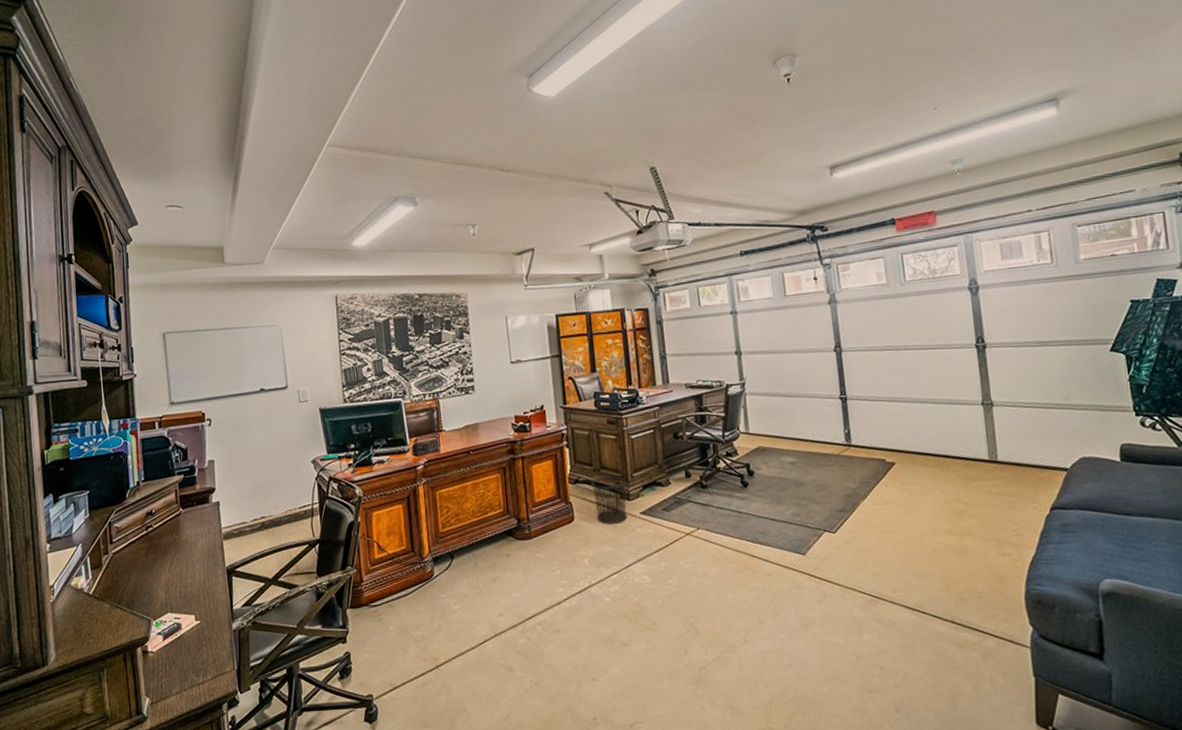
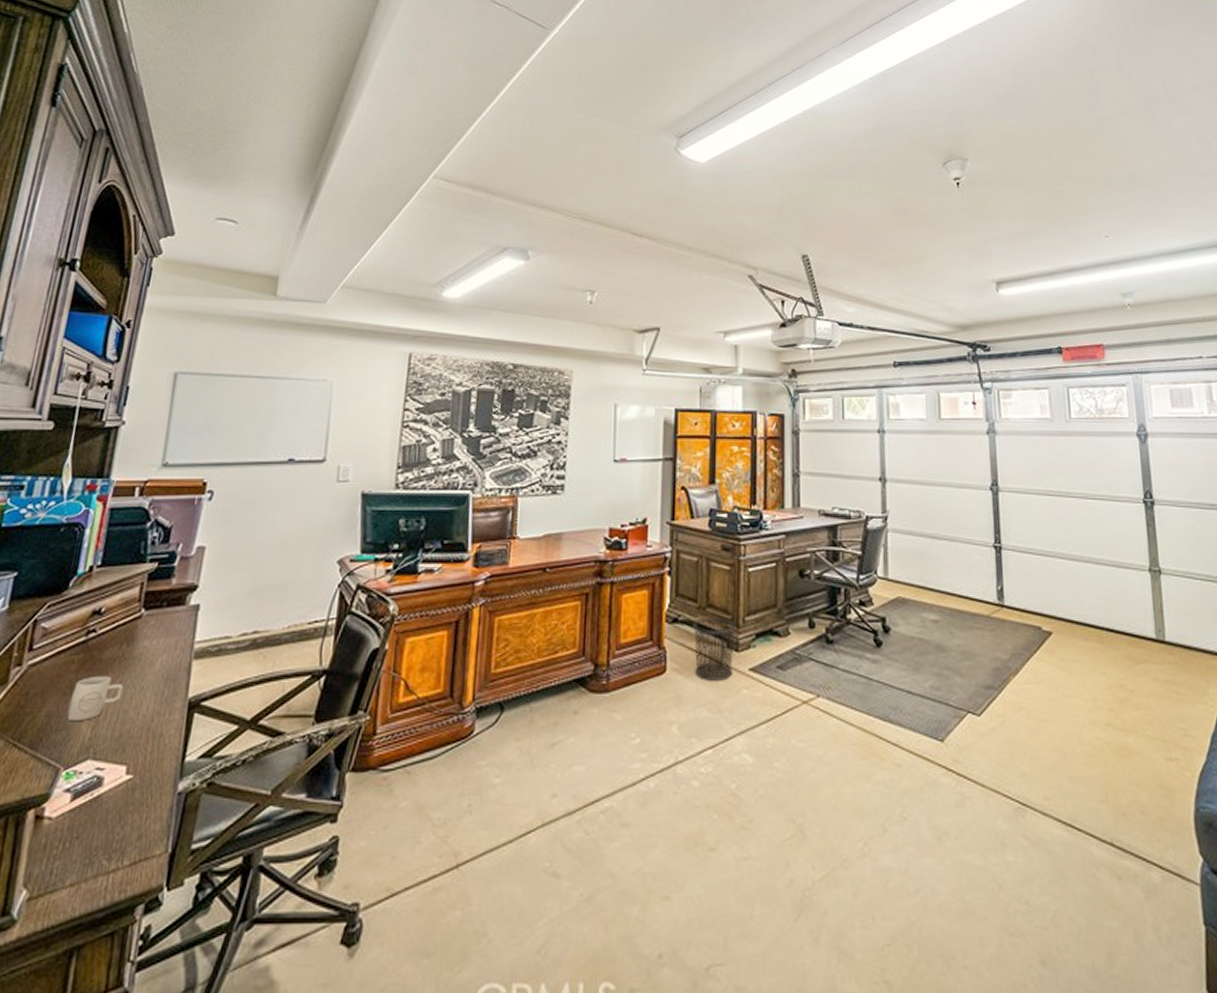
mug: none [146,556,180,589] -> present [67,675,124,722]

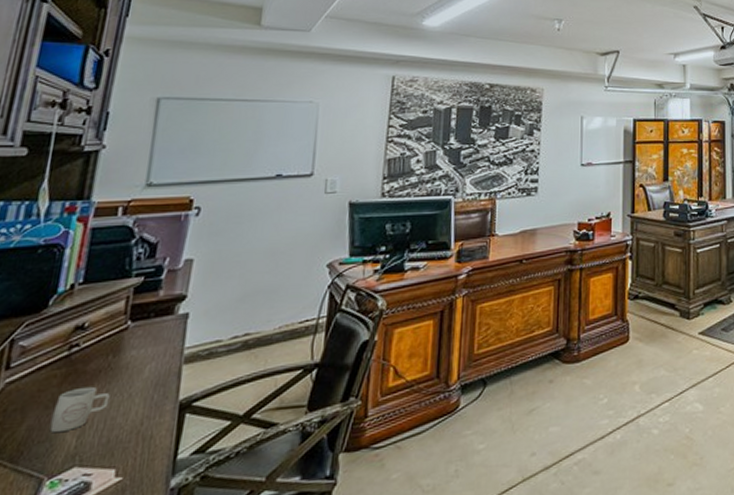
trash can: present [693,618,737,681] -> none [651,292,688,345]

